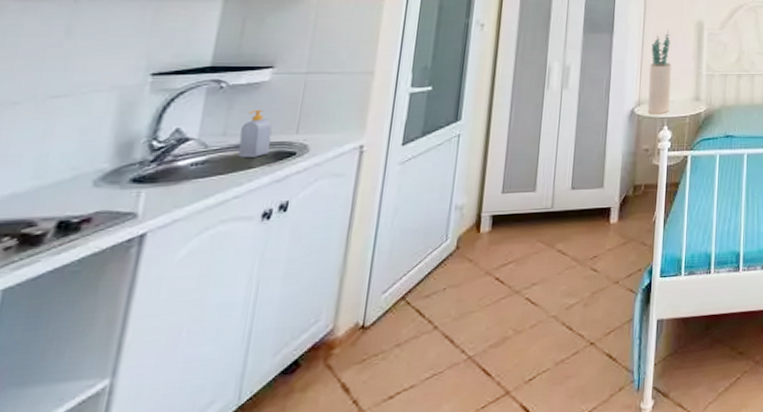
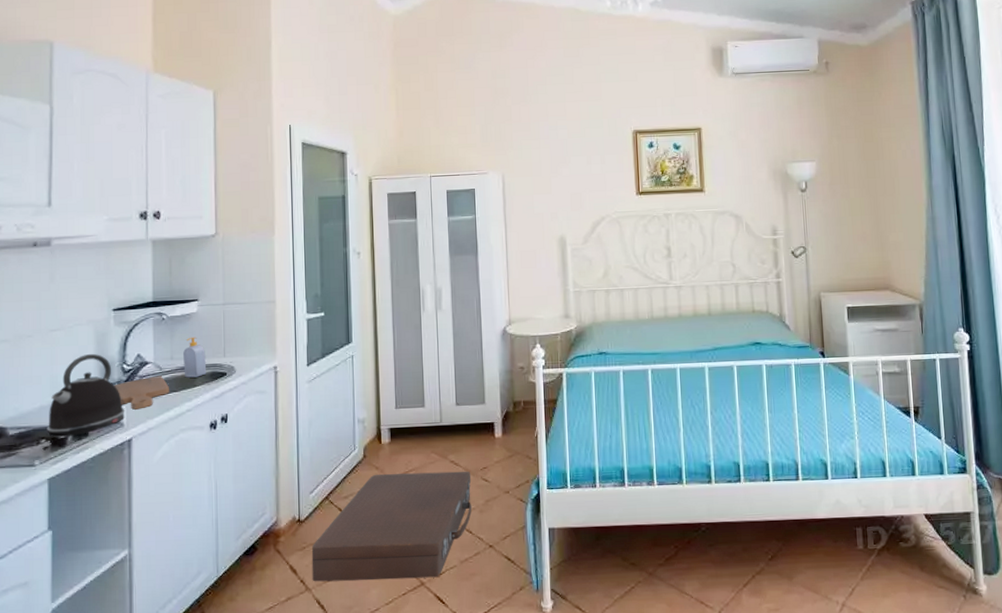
kettle: none [15,126,144,235] -> present [47,353,125,438]
cutting board: none [132,155,215,197] -> present [113,375,170,410]
briefcase: none [368,260,579,402] -> present [311,471,472,582]
vase: present [647,30,671,115] -> none [516,248,541,334]

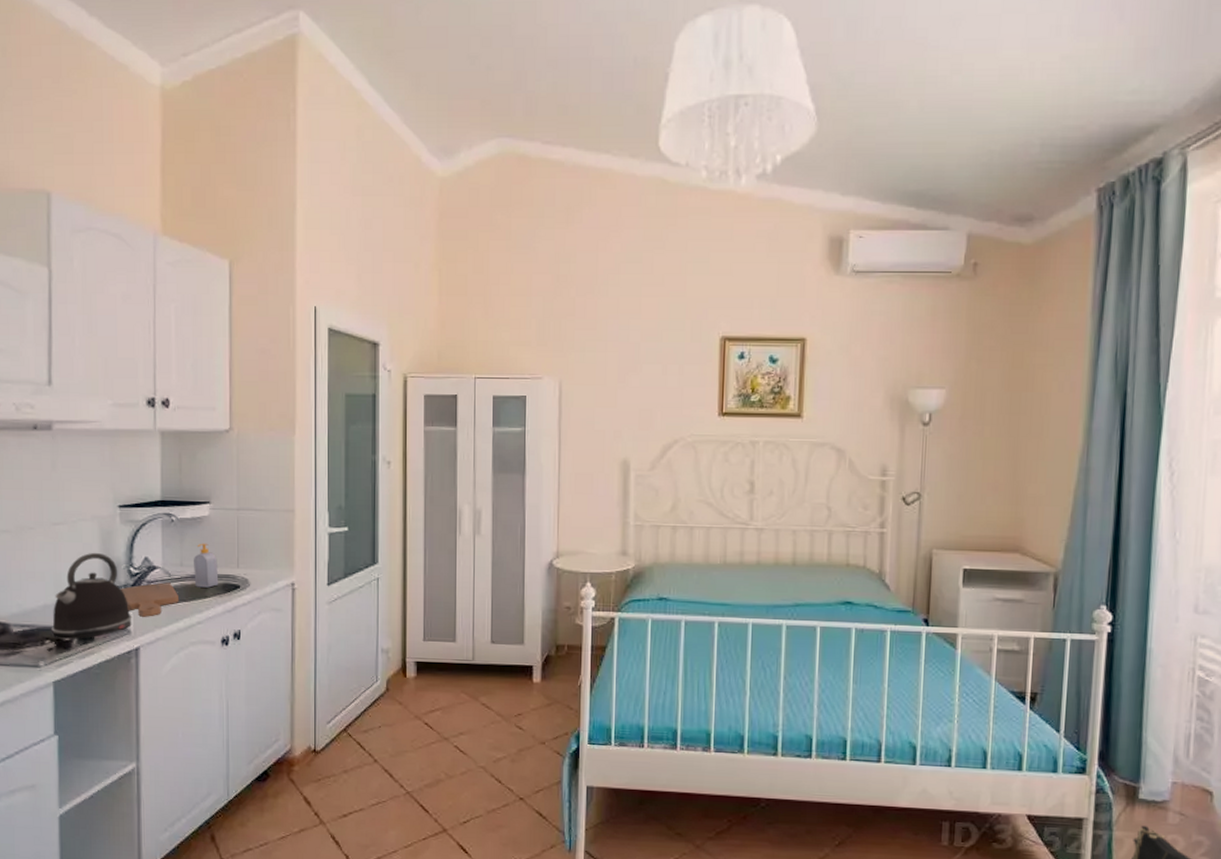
briefcase: present [311,471,472,582] -> none [327,709,504,825]

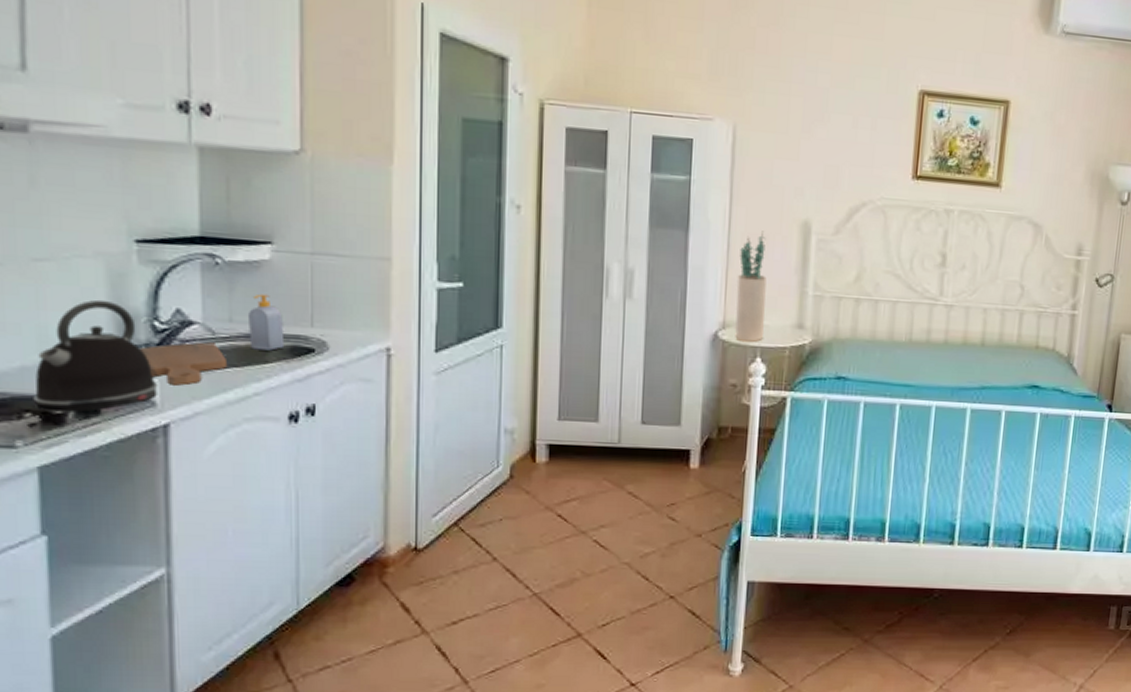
vase: none [567,470,593,570] -> present [735,231,767,343]

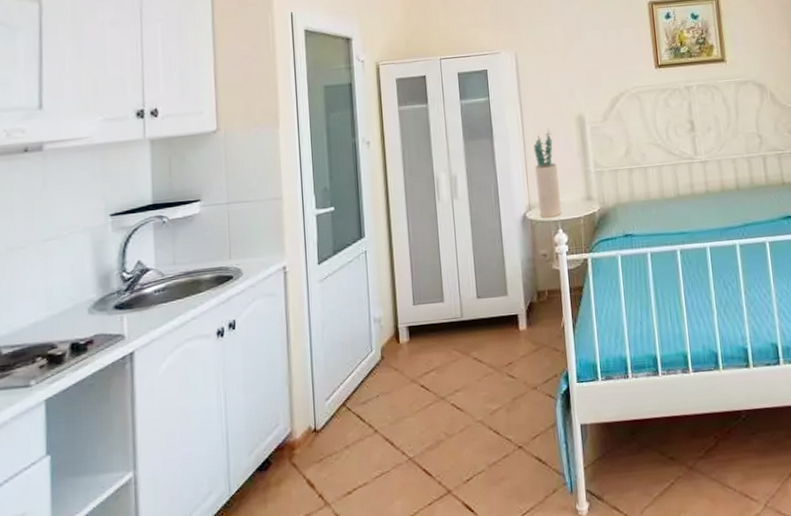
kettle: present [33,299,158,414] -> none [42,262,126,355]
cutting board: present [139,342,228,386] -> none [113,282,174,320]
soap bottle: present [249,293,285,351] -> none [186,239,212,284]

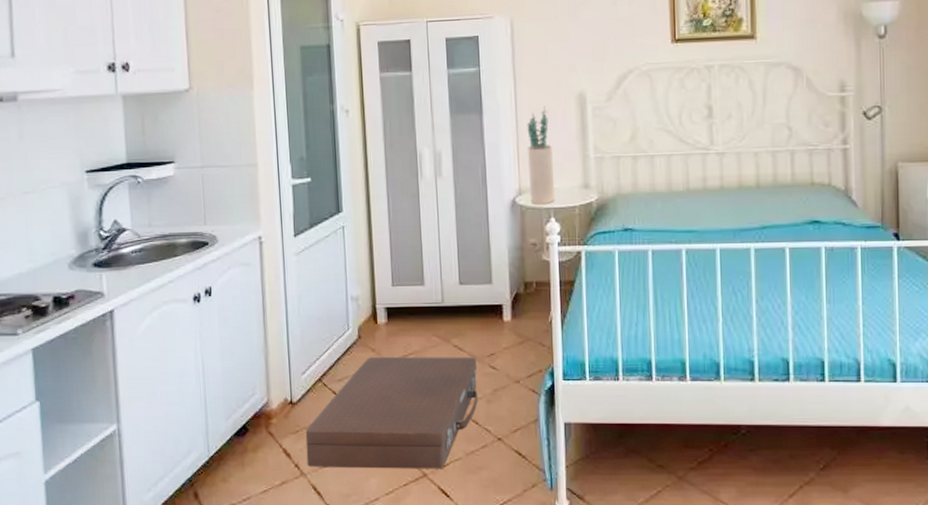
briefcase: none [329,367,498,496] -> present [305,356,478,469]

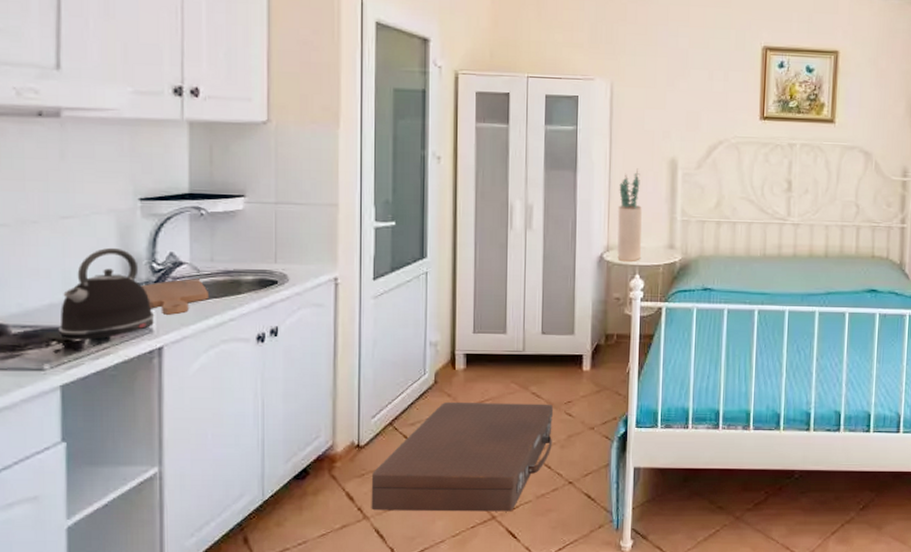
kettle: none [27,218,105,307] -> present [58,247,155,341]
cutting board: none [91,244,150,279] -> present [140,278,210,315]

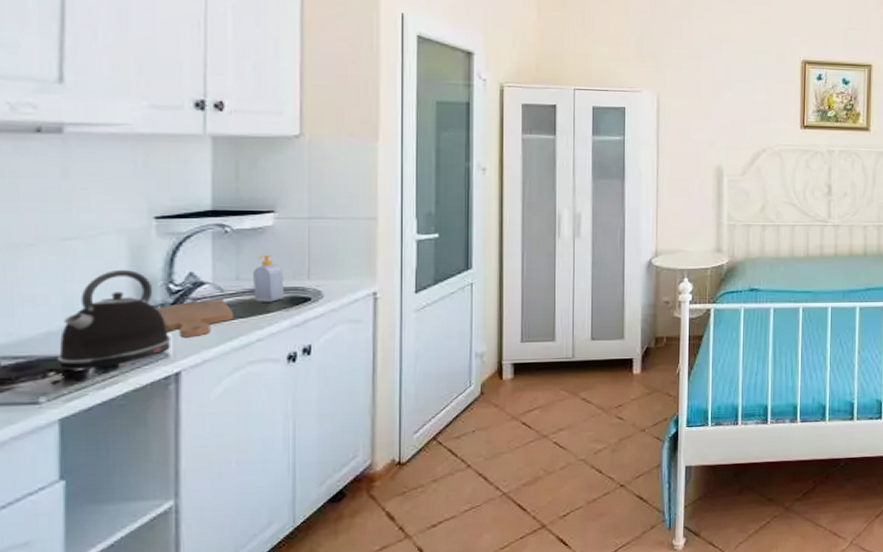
soap bottle: none [226,237,254,284] -> present [253,254,285,302]
briefcase: present [371,401,554,512] -> none [413,408,605,529]
vase: present [617,168,642,262] -> none [665,176,690,267]

